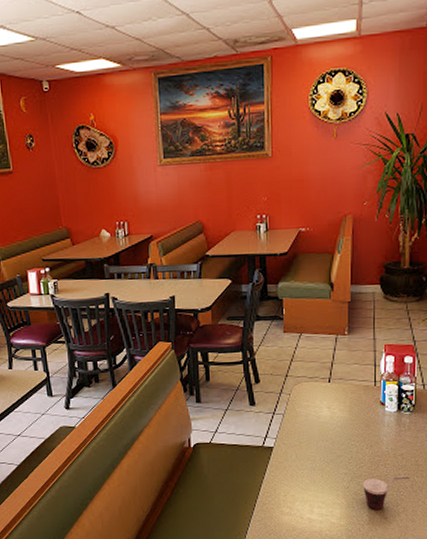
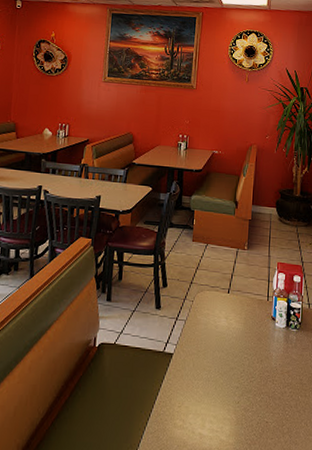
cup: present [363,477,411,509] -> none [252,394,295,428]

